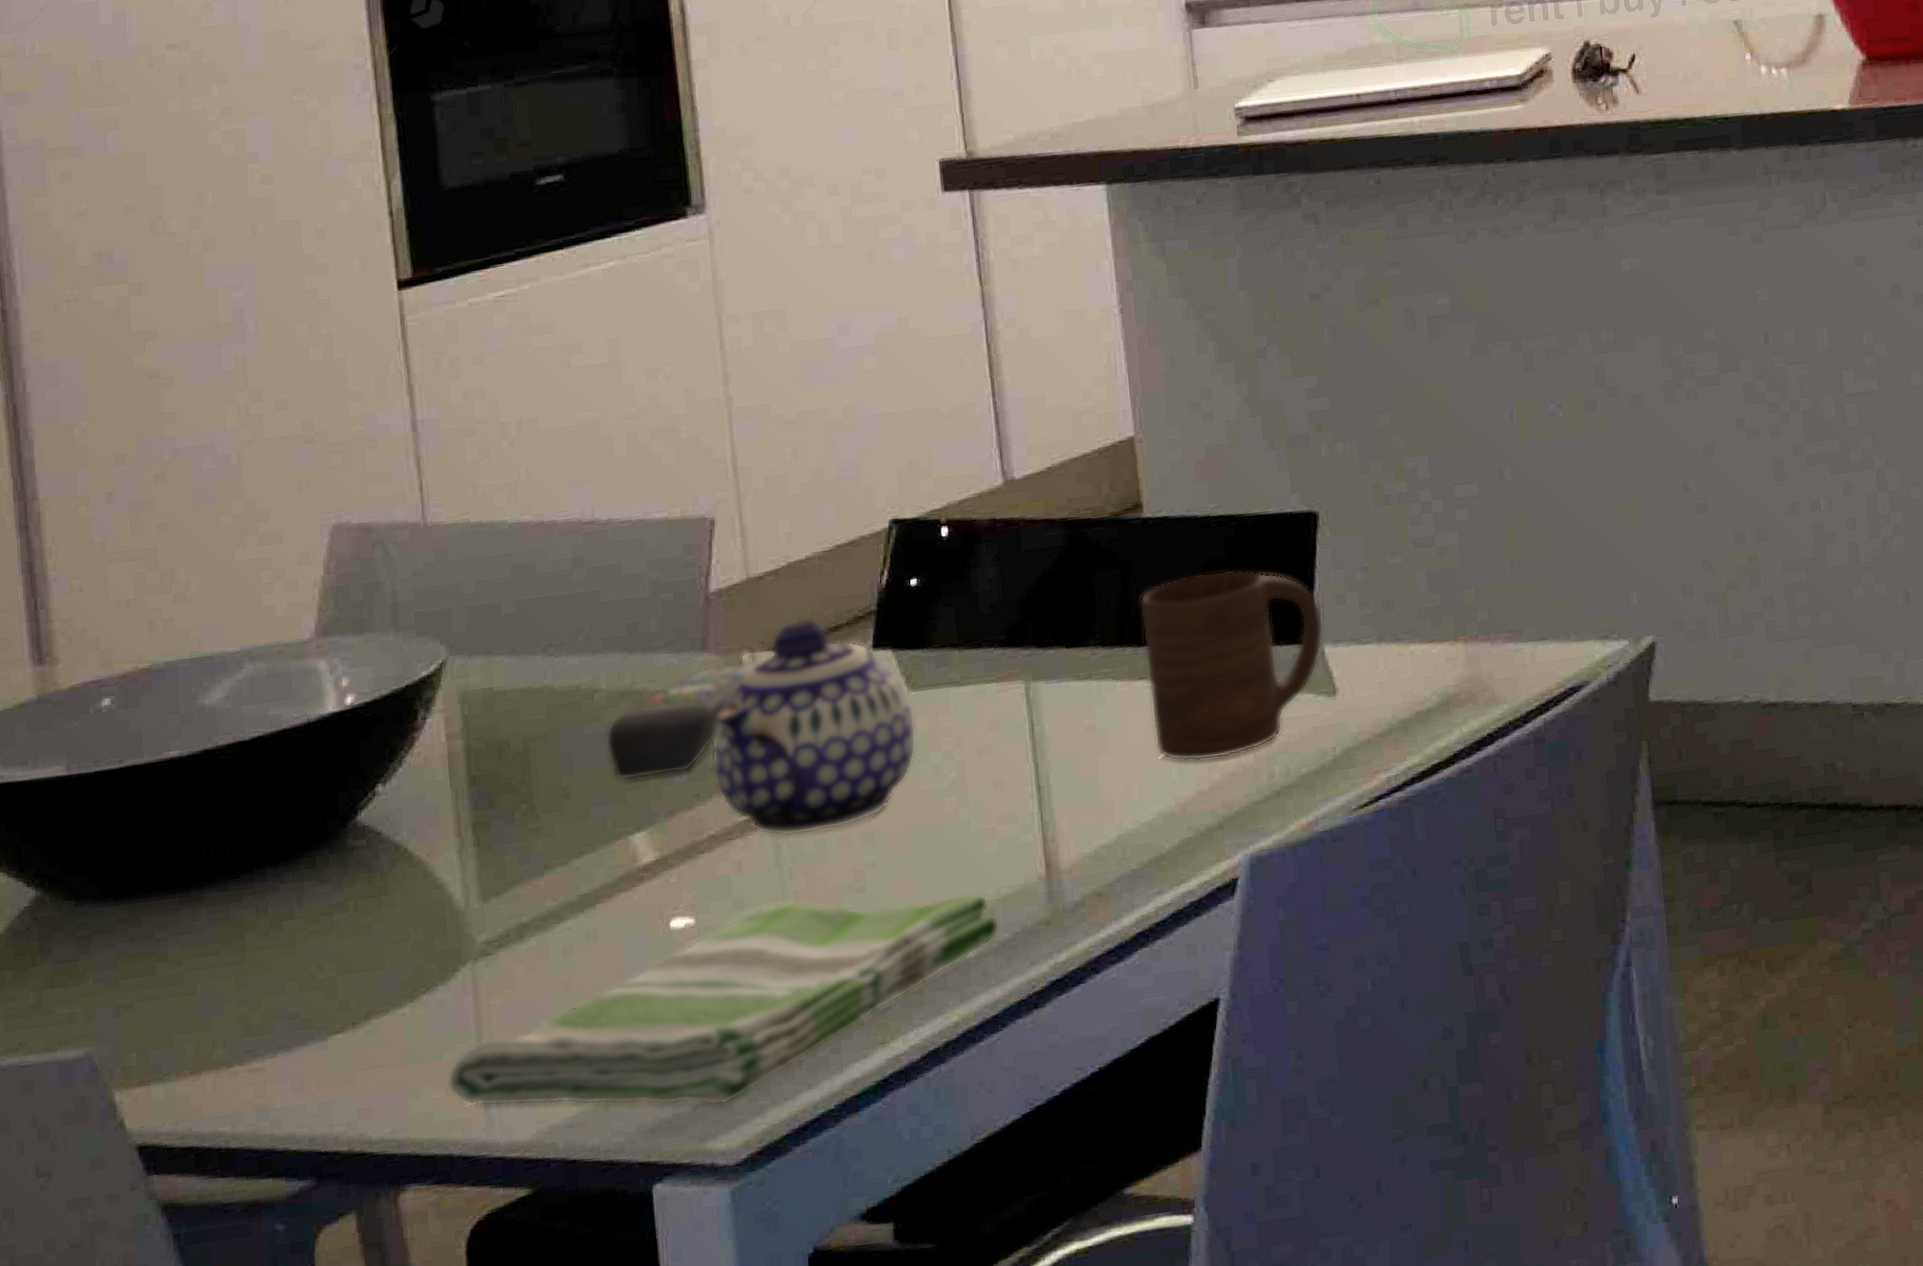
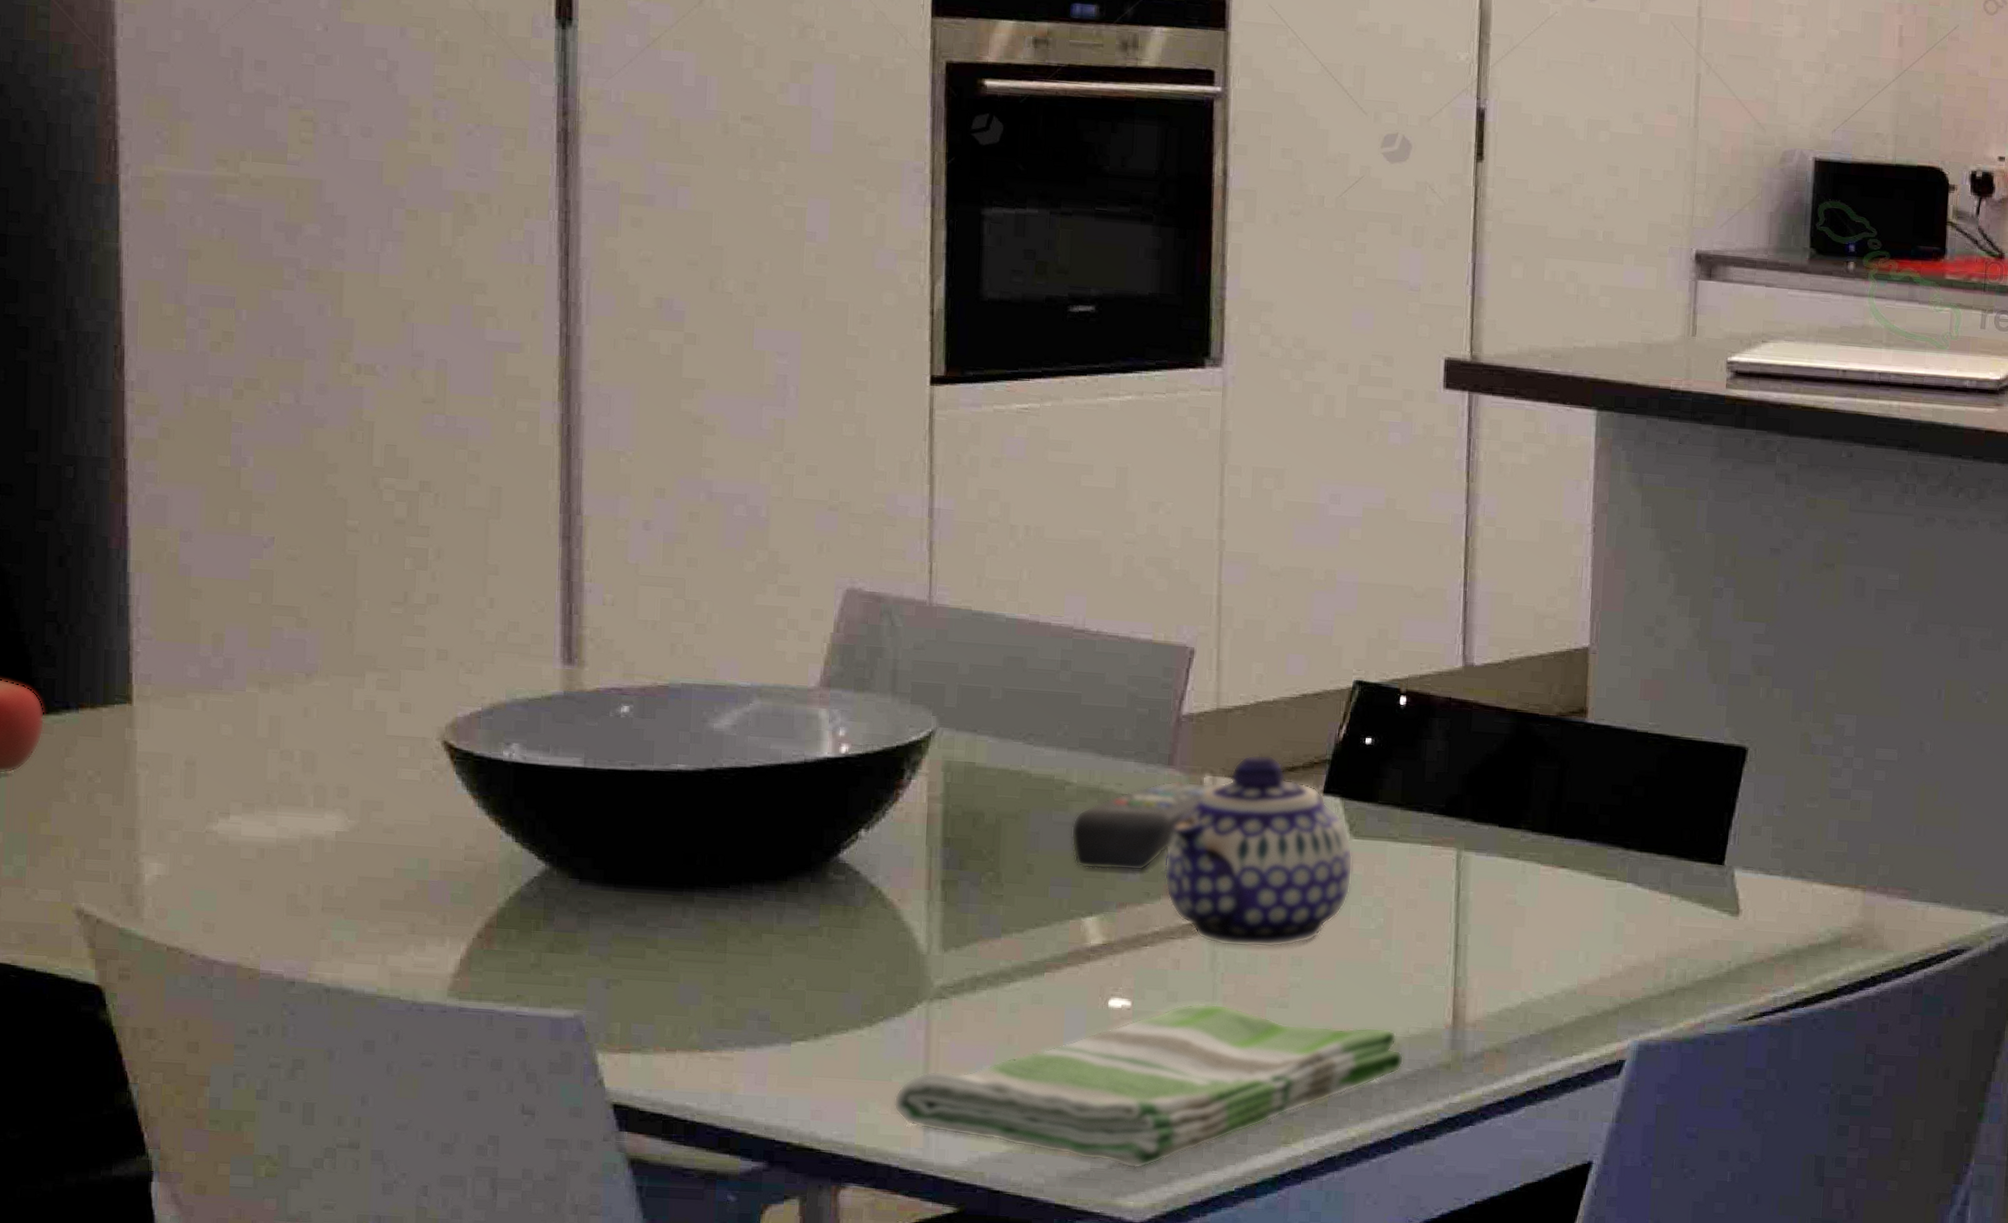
cup: present [1139,570,1324,762] -> none [1567,783,1738,952]

